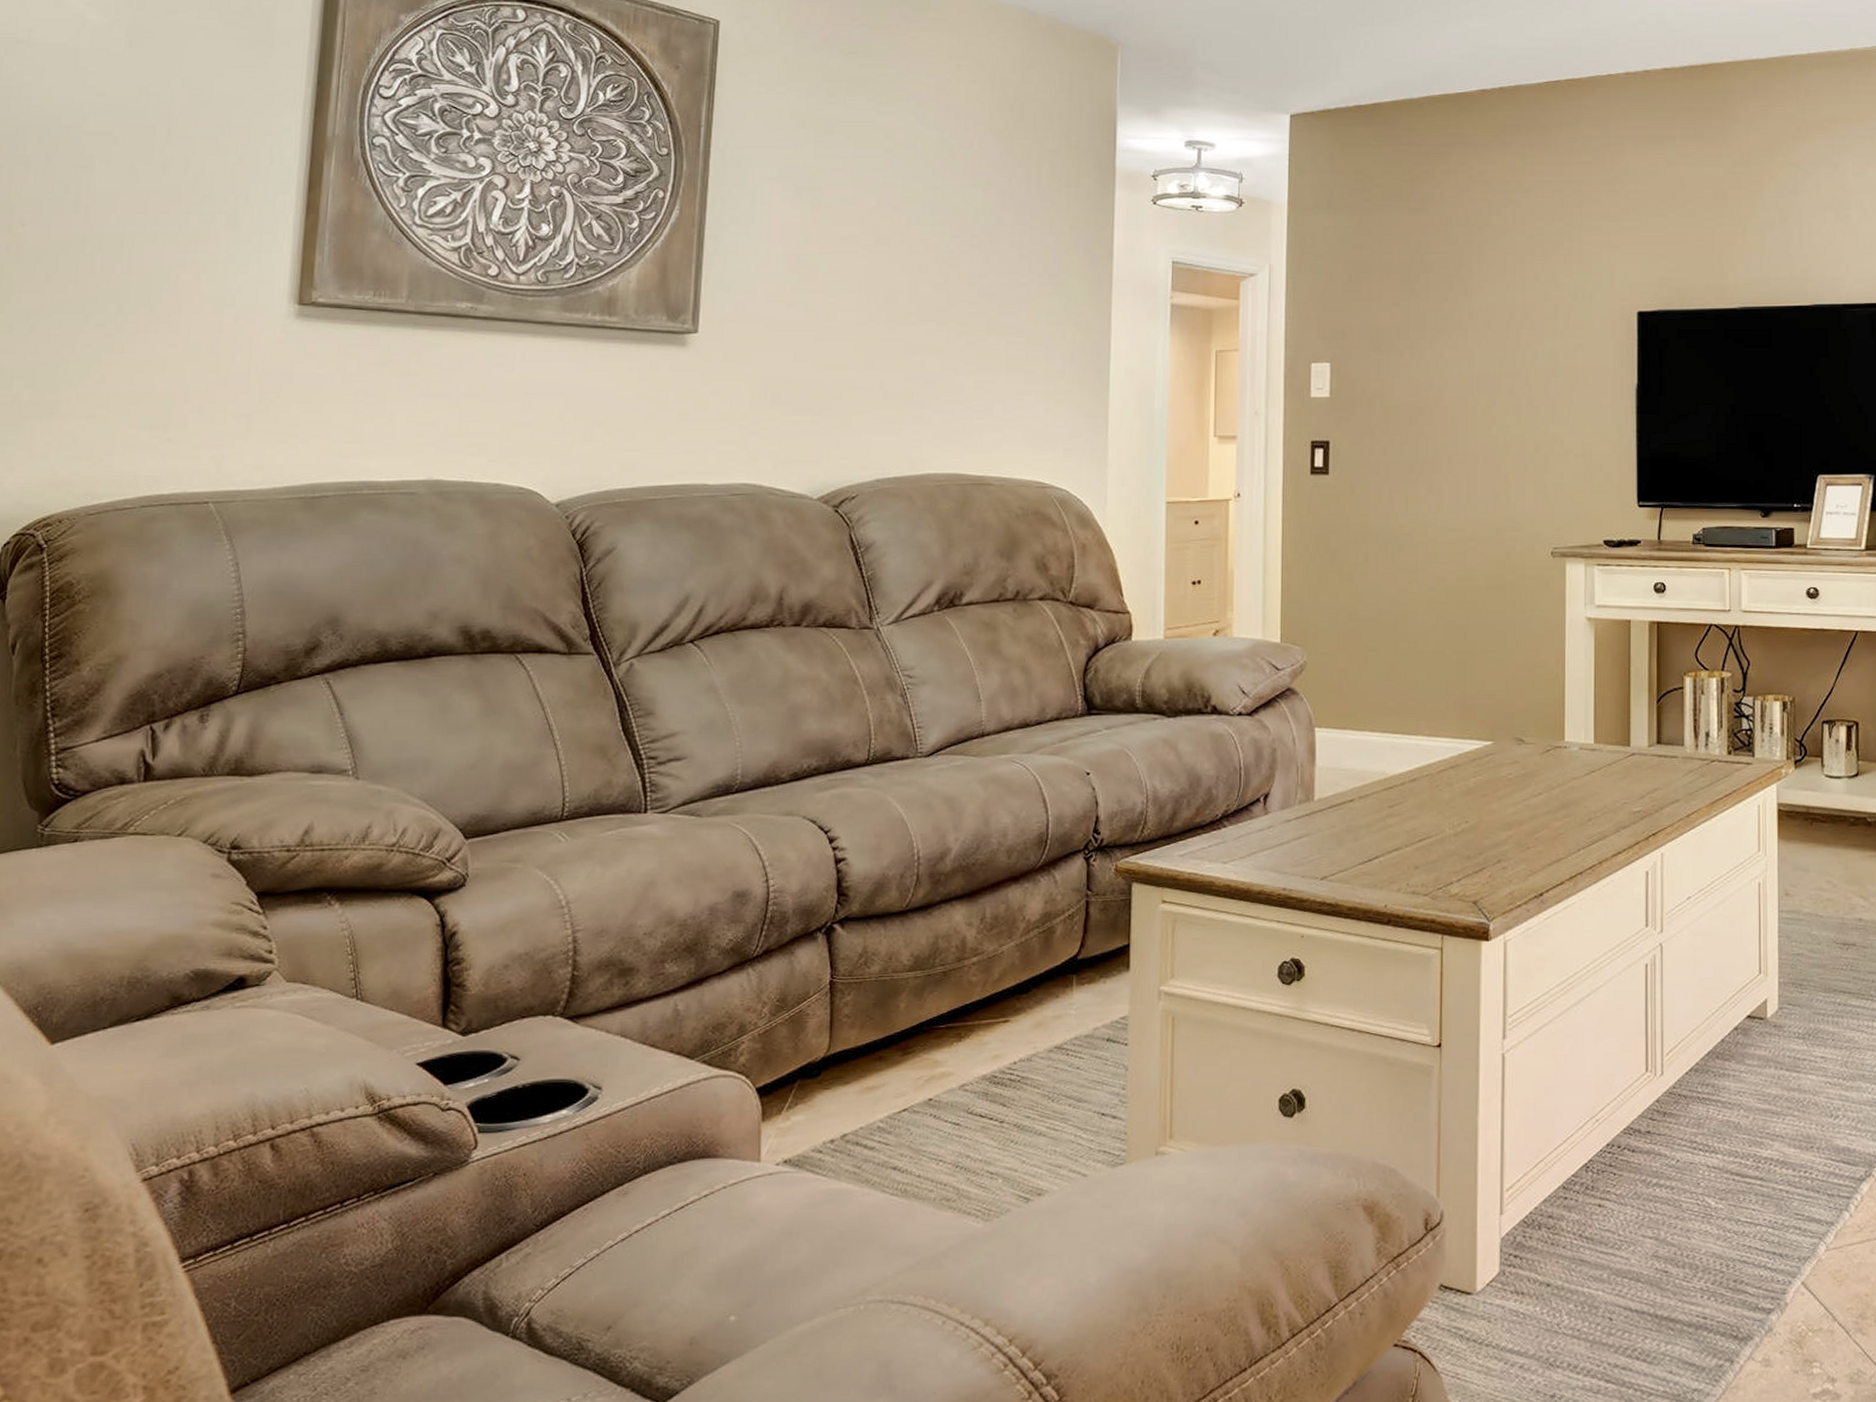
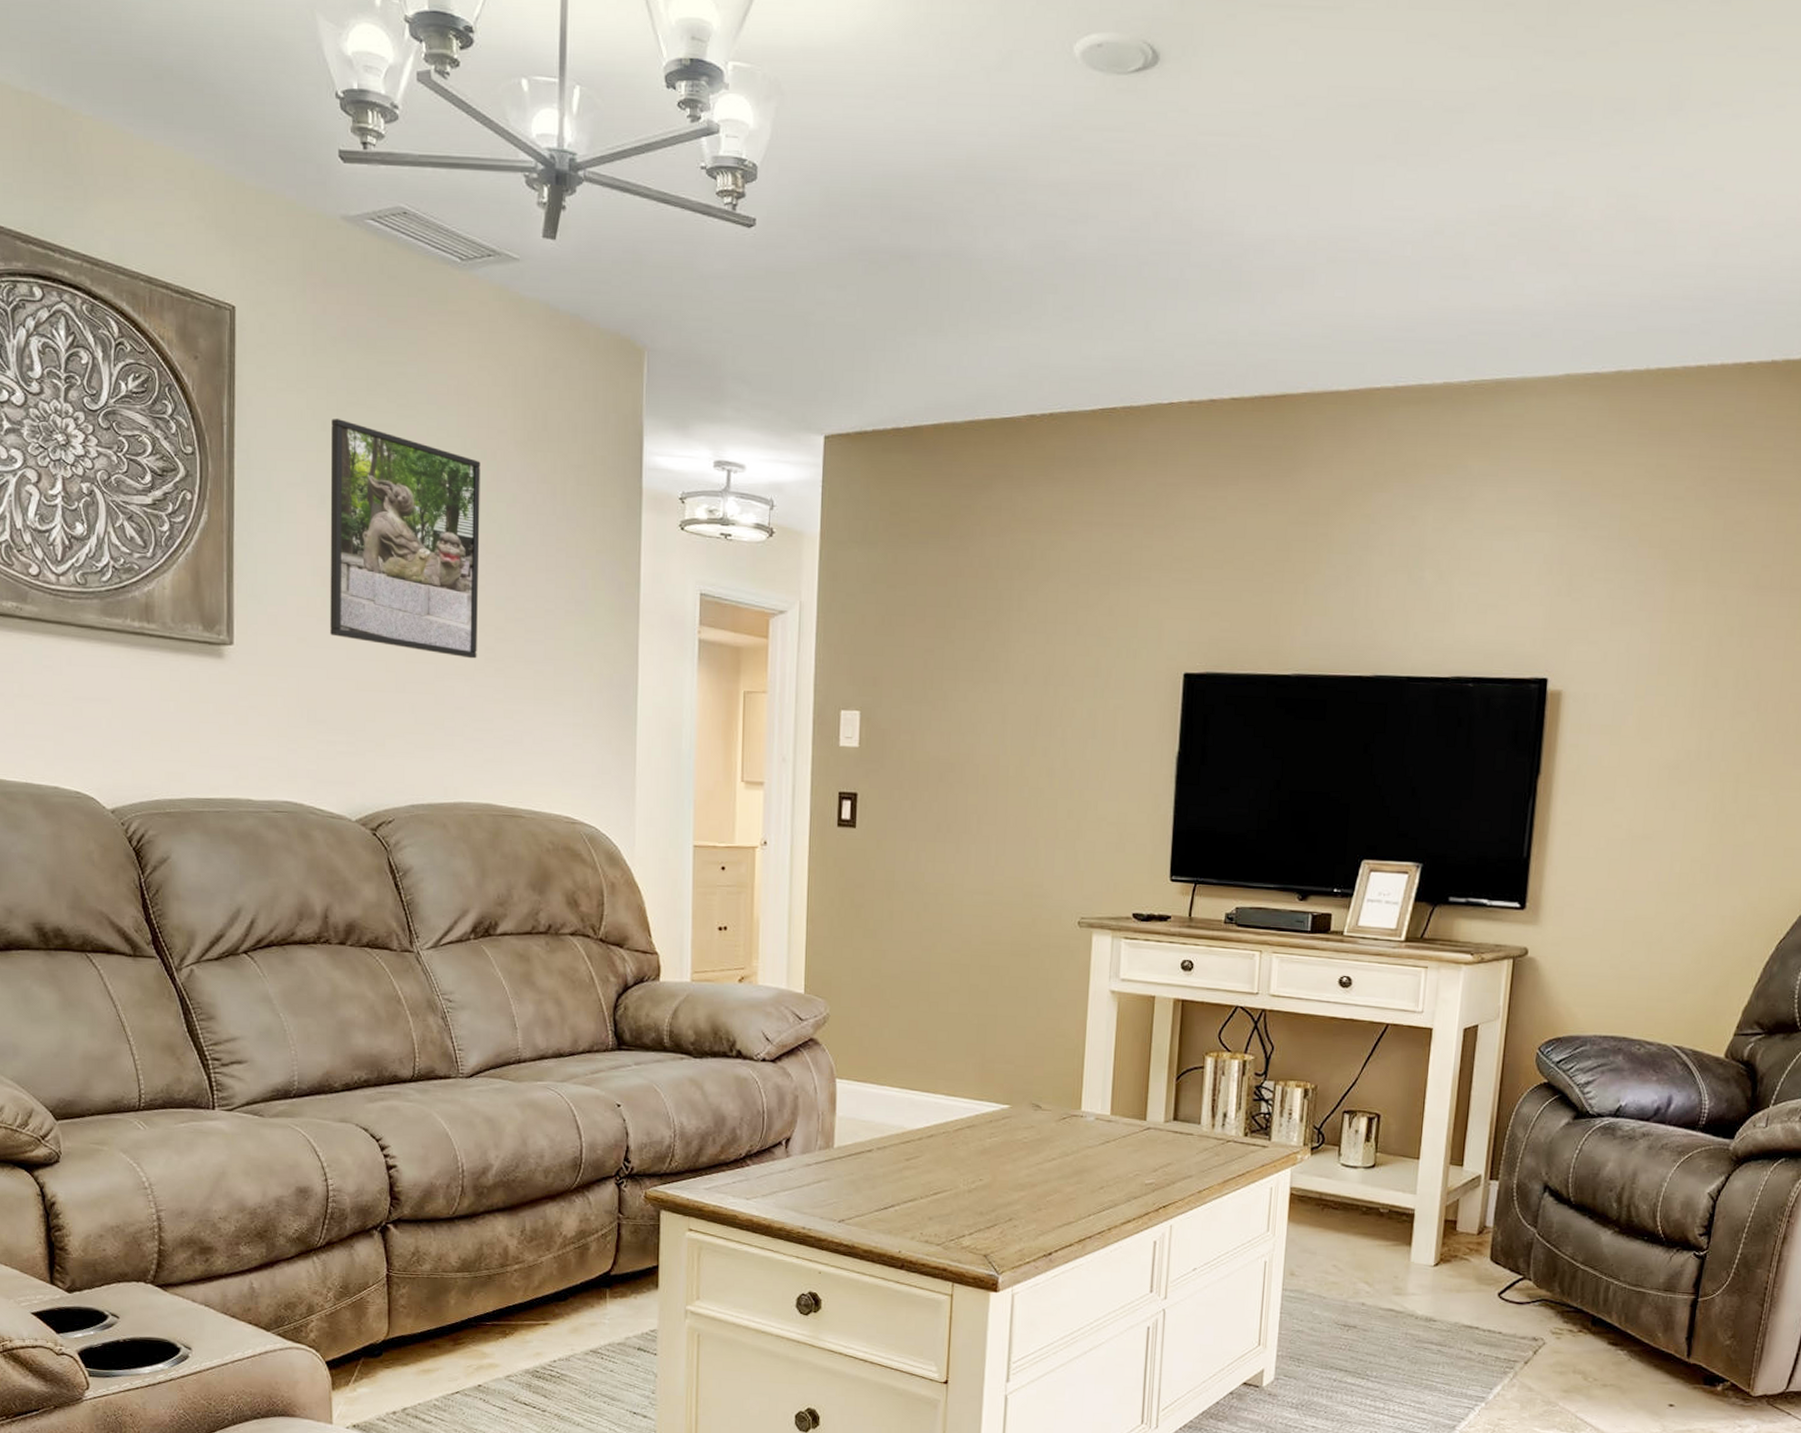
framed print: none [799,118,957,334] -> present [330,419,480,659]

